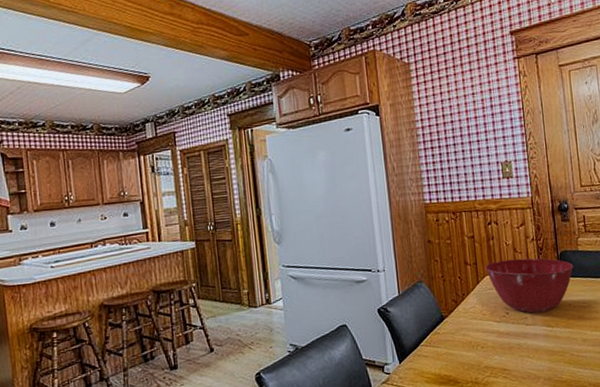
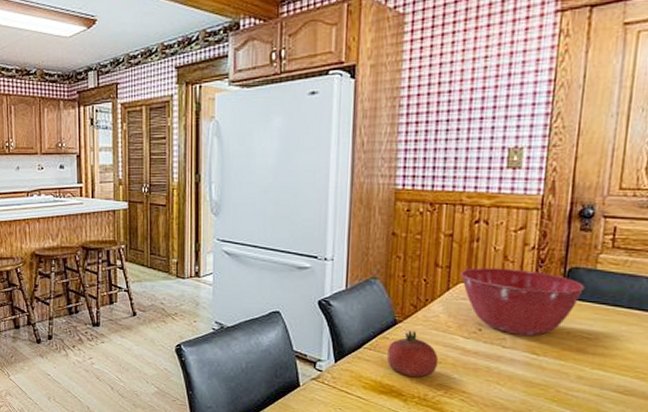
fruit: none [440,323,482,365] -> present [387,331,439,378]

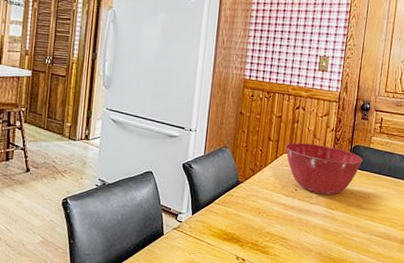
fruit: present [387,331,439,378] -> none [231,189,267,227]

